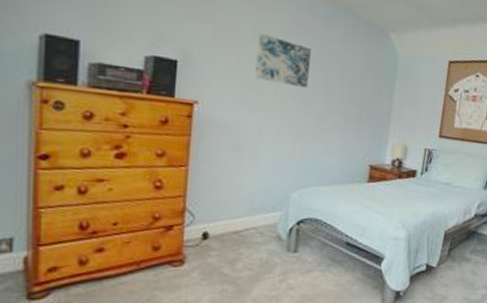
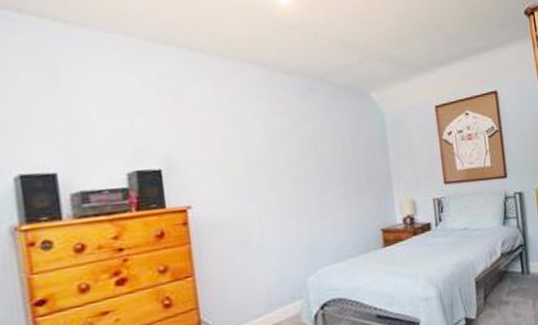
wall art: present [254,33,312,89] -> none [238,122,300,169]

